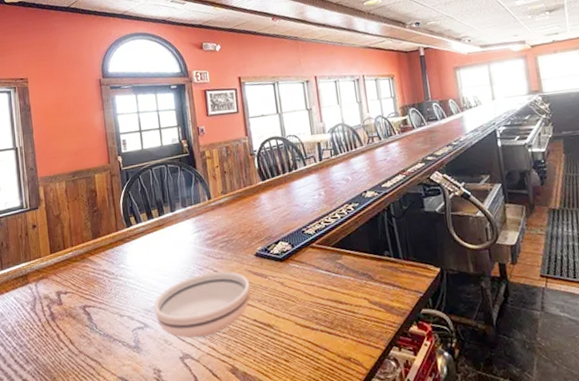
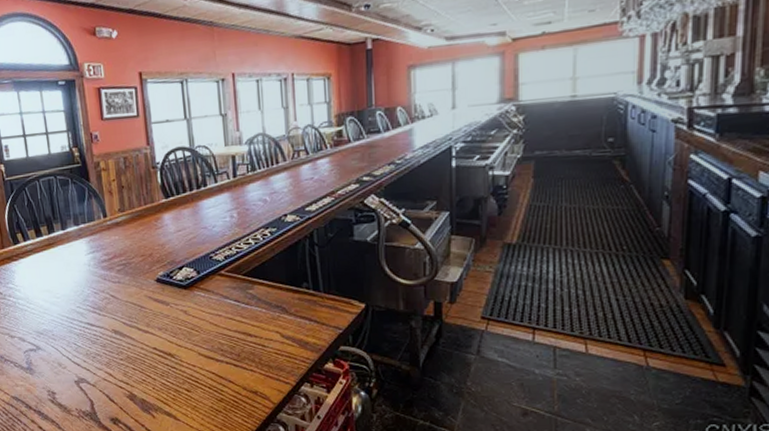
bowl: present [153,271,250,338] -> none [45,296,150,362]

